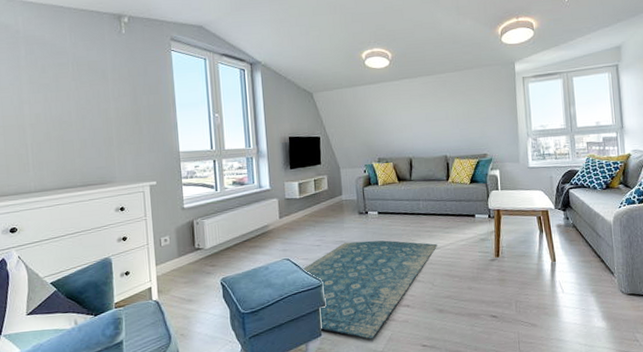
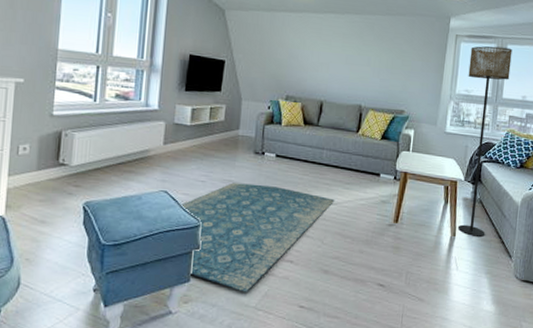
floor lamp: none [538,80,584,259] -> present [459,46,513,237]

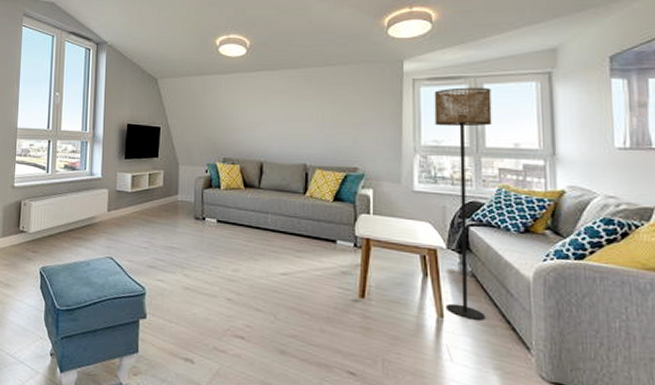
rug: present [180,182,335,292] -> none [125,249,286,369]

